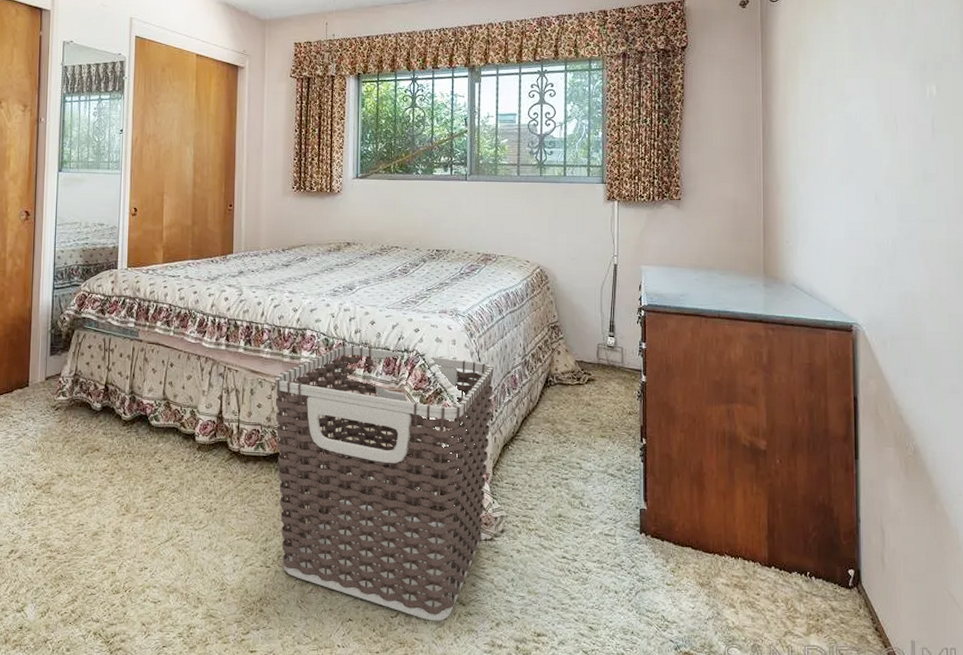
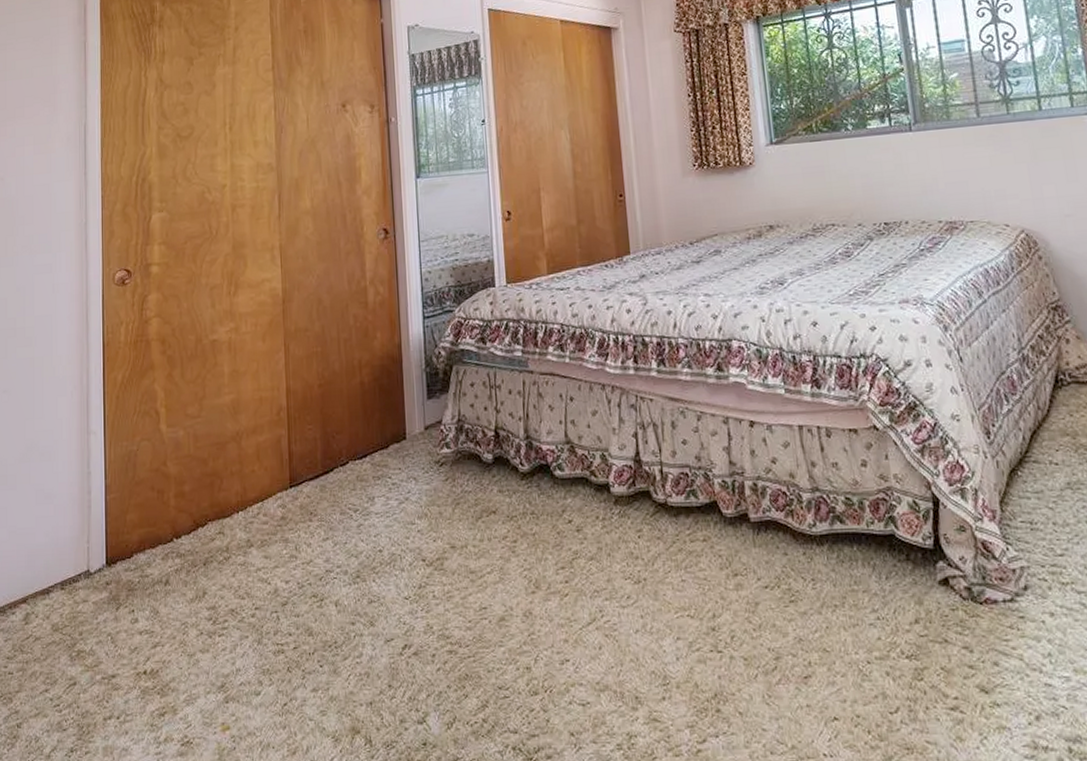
clothes hamper: present [274,346,494,621] -> none [699,355,999,716]

